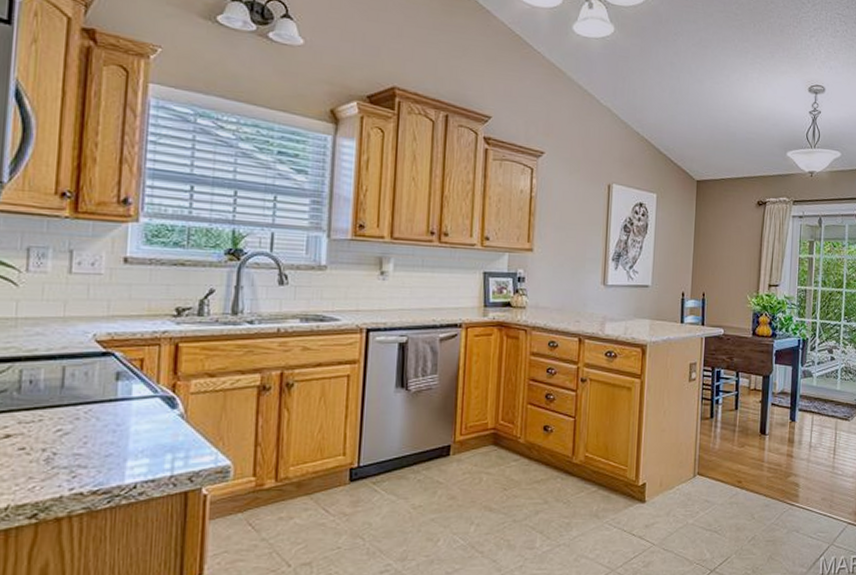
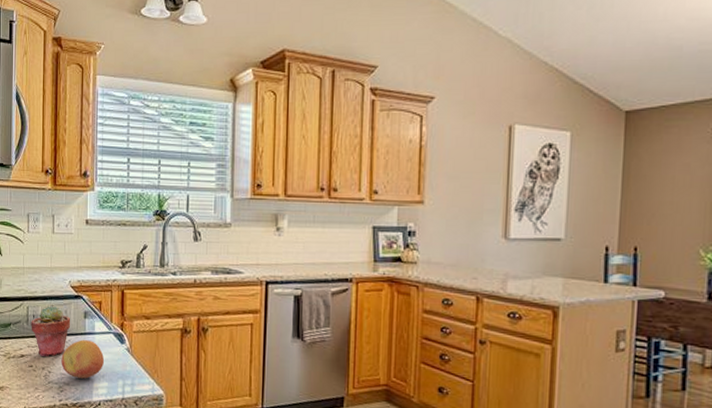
potted succulent: none [25,366,94,434] -> present [31,305,71,357]
fruit: none [75,408,146,458] -> present [61,340,105,379]

